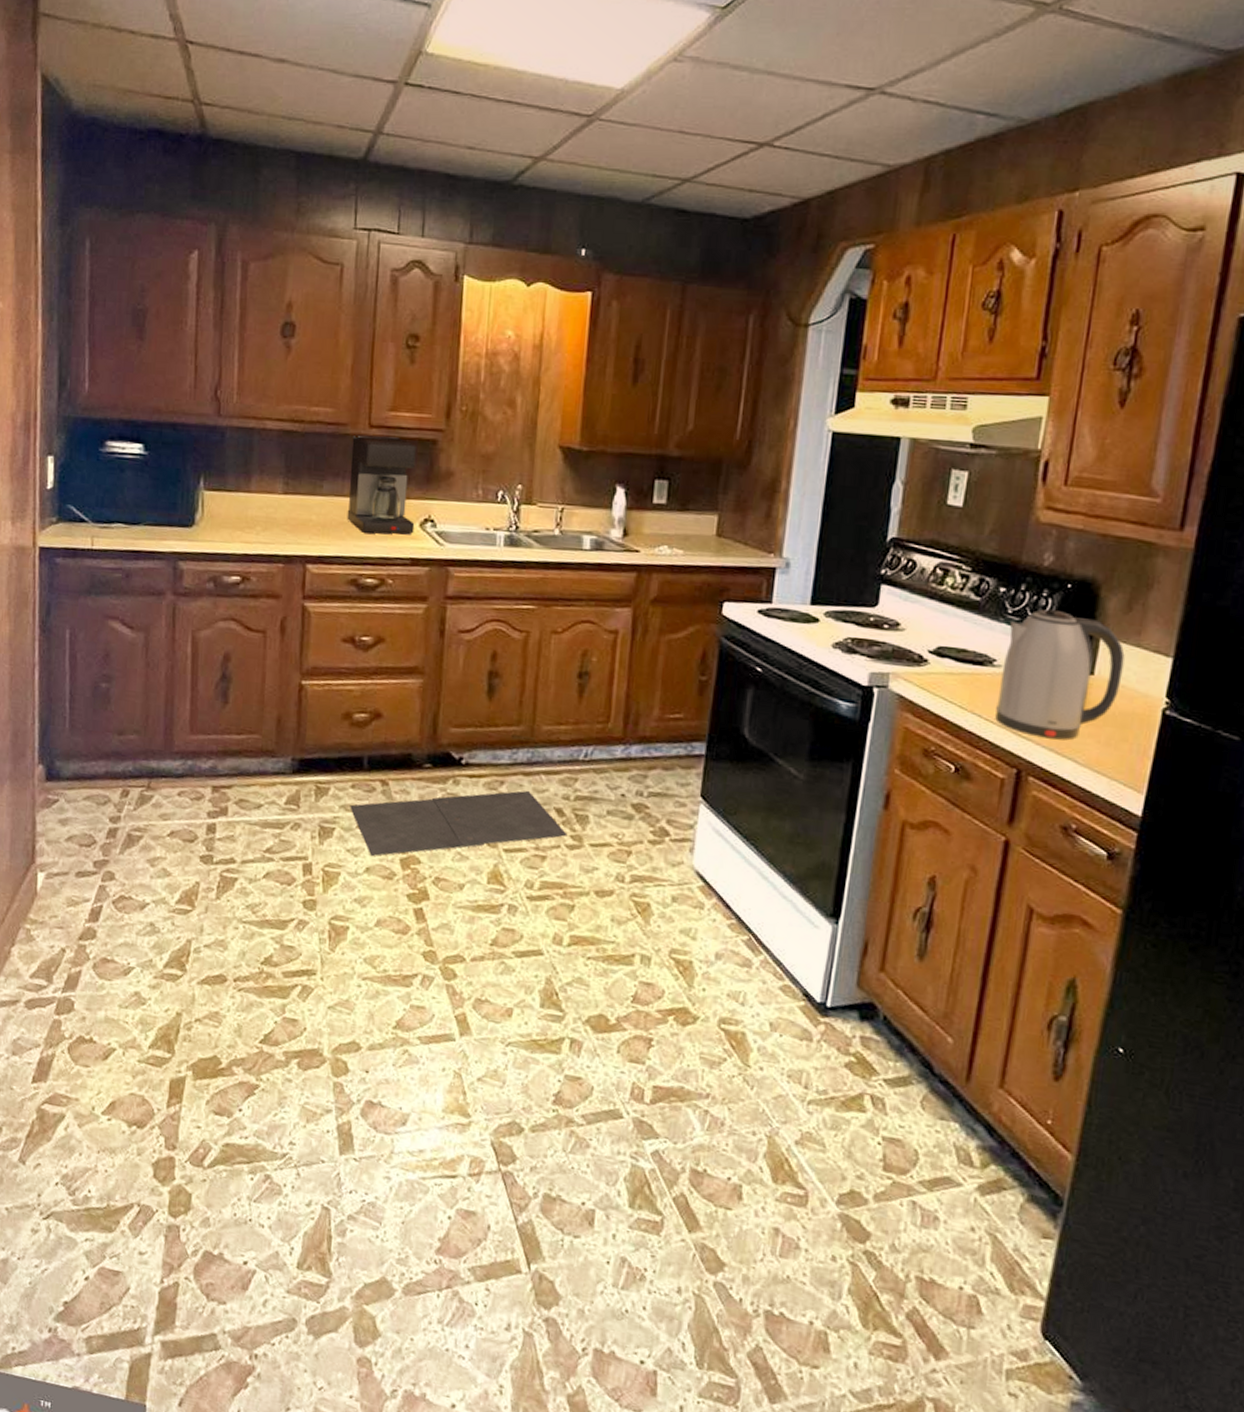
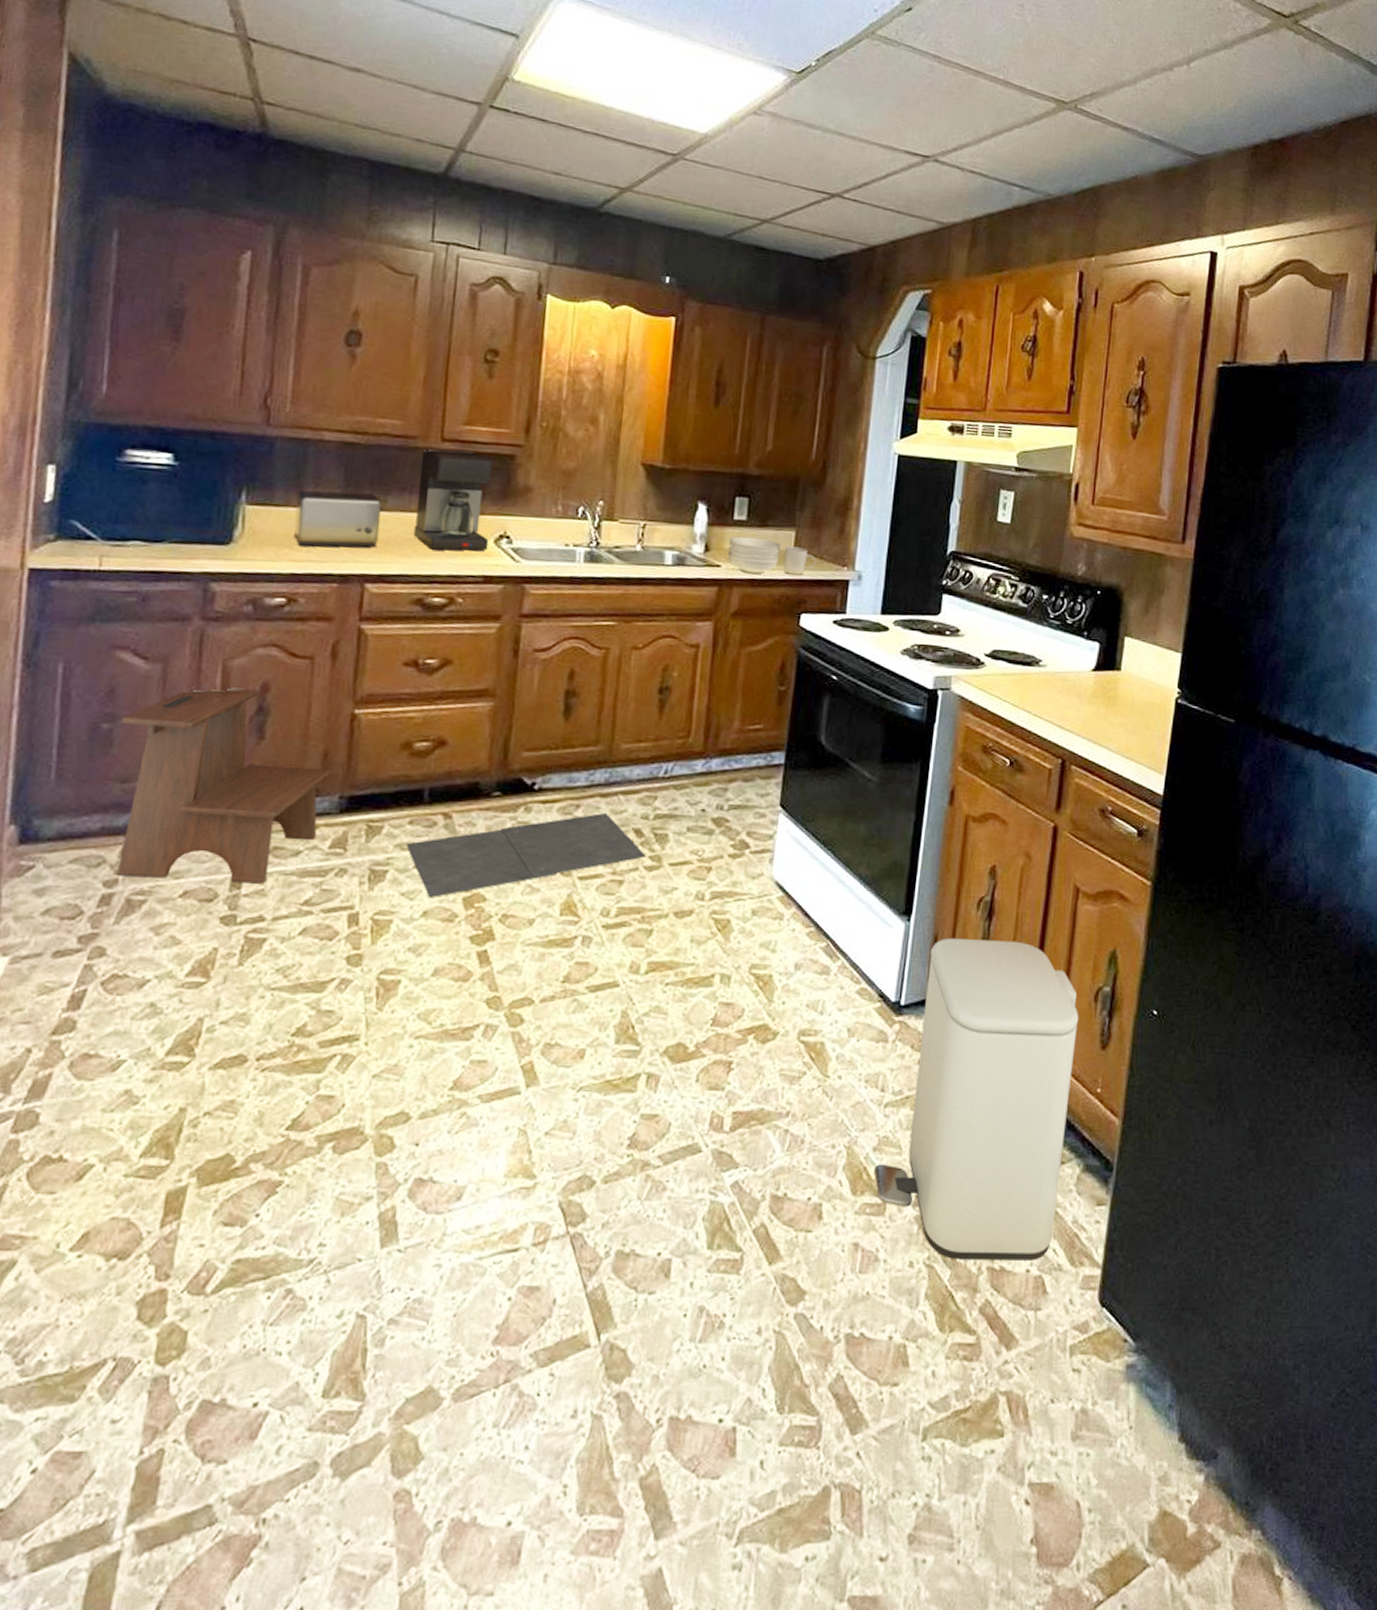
step stool: none [115,654,284,831] -> present [117,687,331,884]
toaster: none [244,476,320,531] -> present [294,489,384,548]
bowl: none [646,520,703,561] -> present [727,536,782,575]
mug: none [704,531,740,562] -> present [783,546,816,575]
pedal bin: none [795,945,1029,1280] -> present [873,937,1079,1261]
kettle: present [995,609,1125,741] -> none [1042,613,1144,731]

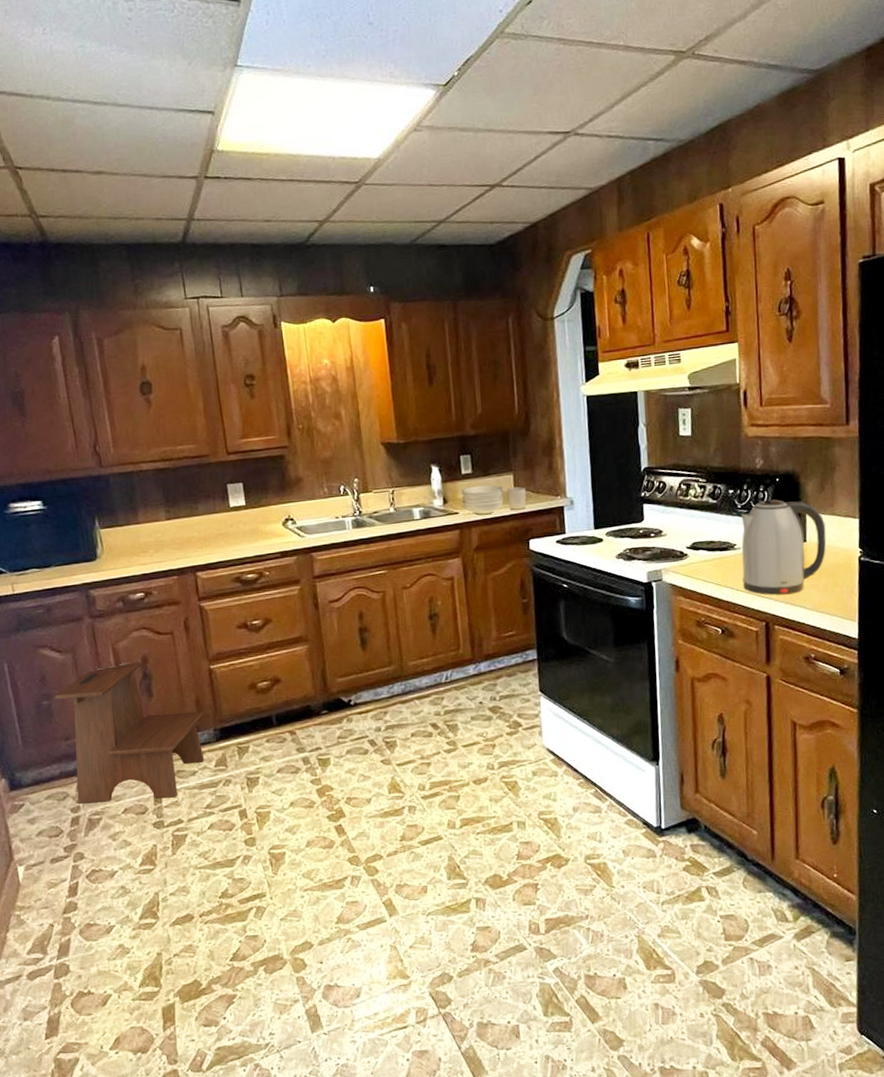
toaster: present [294,489,384,548] -> none [133,504,199,553]
door mat: present [406,812,646,897] -> none [268,714,444,792]
coffee maker: present [413,448,494,551] -> none [215,458,279,539]
pedal bin: present [873,937,1079,1261] -> none [661,769,813,1009]
kettle: none [1042,613,1144,731] -> present [741,499,827,596]

